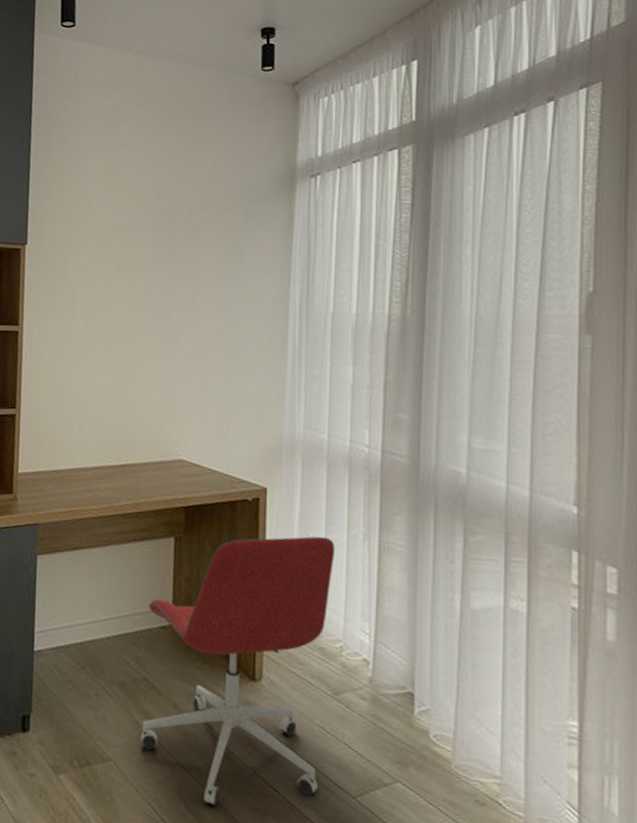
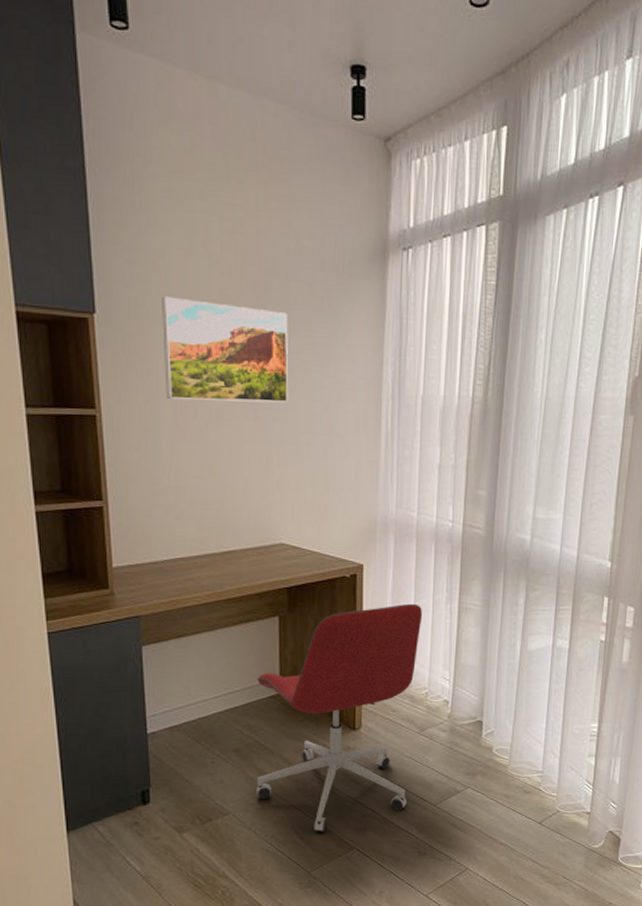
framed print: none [80,228,197,321] -> present [162,296,289,403]

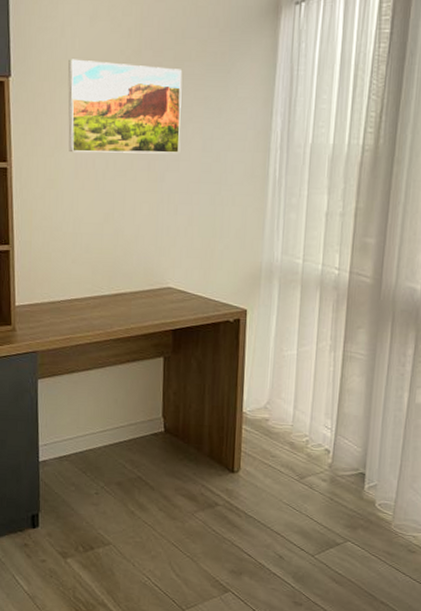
office chair: present [257,603,423,833] -> none [136,349,306,573]

